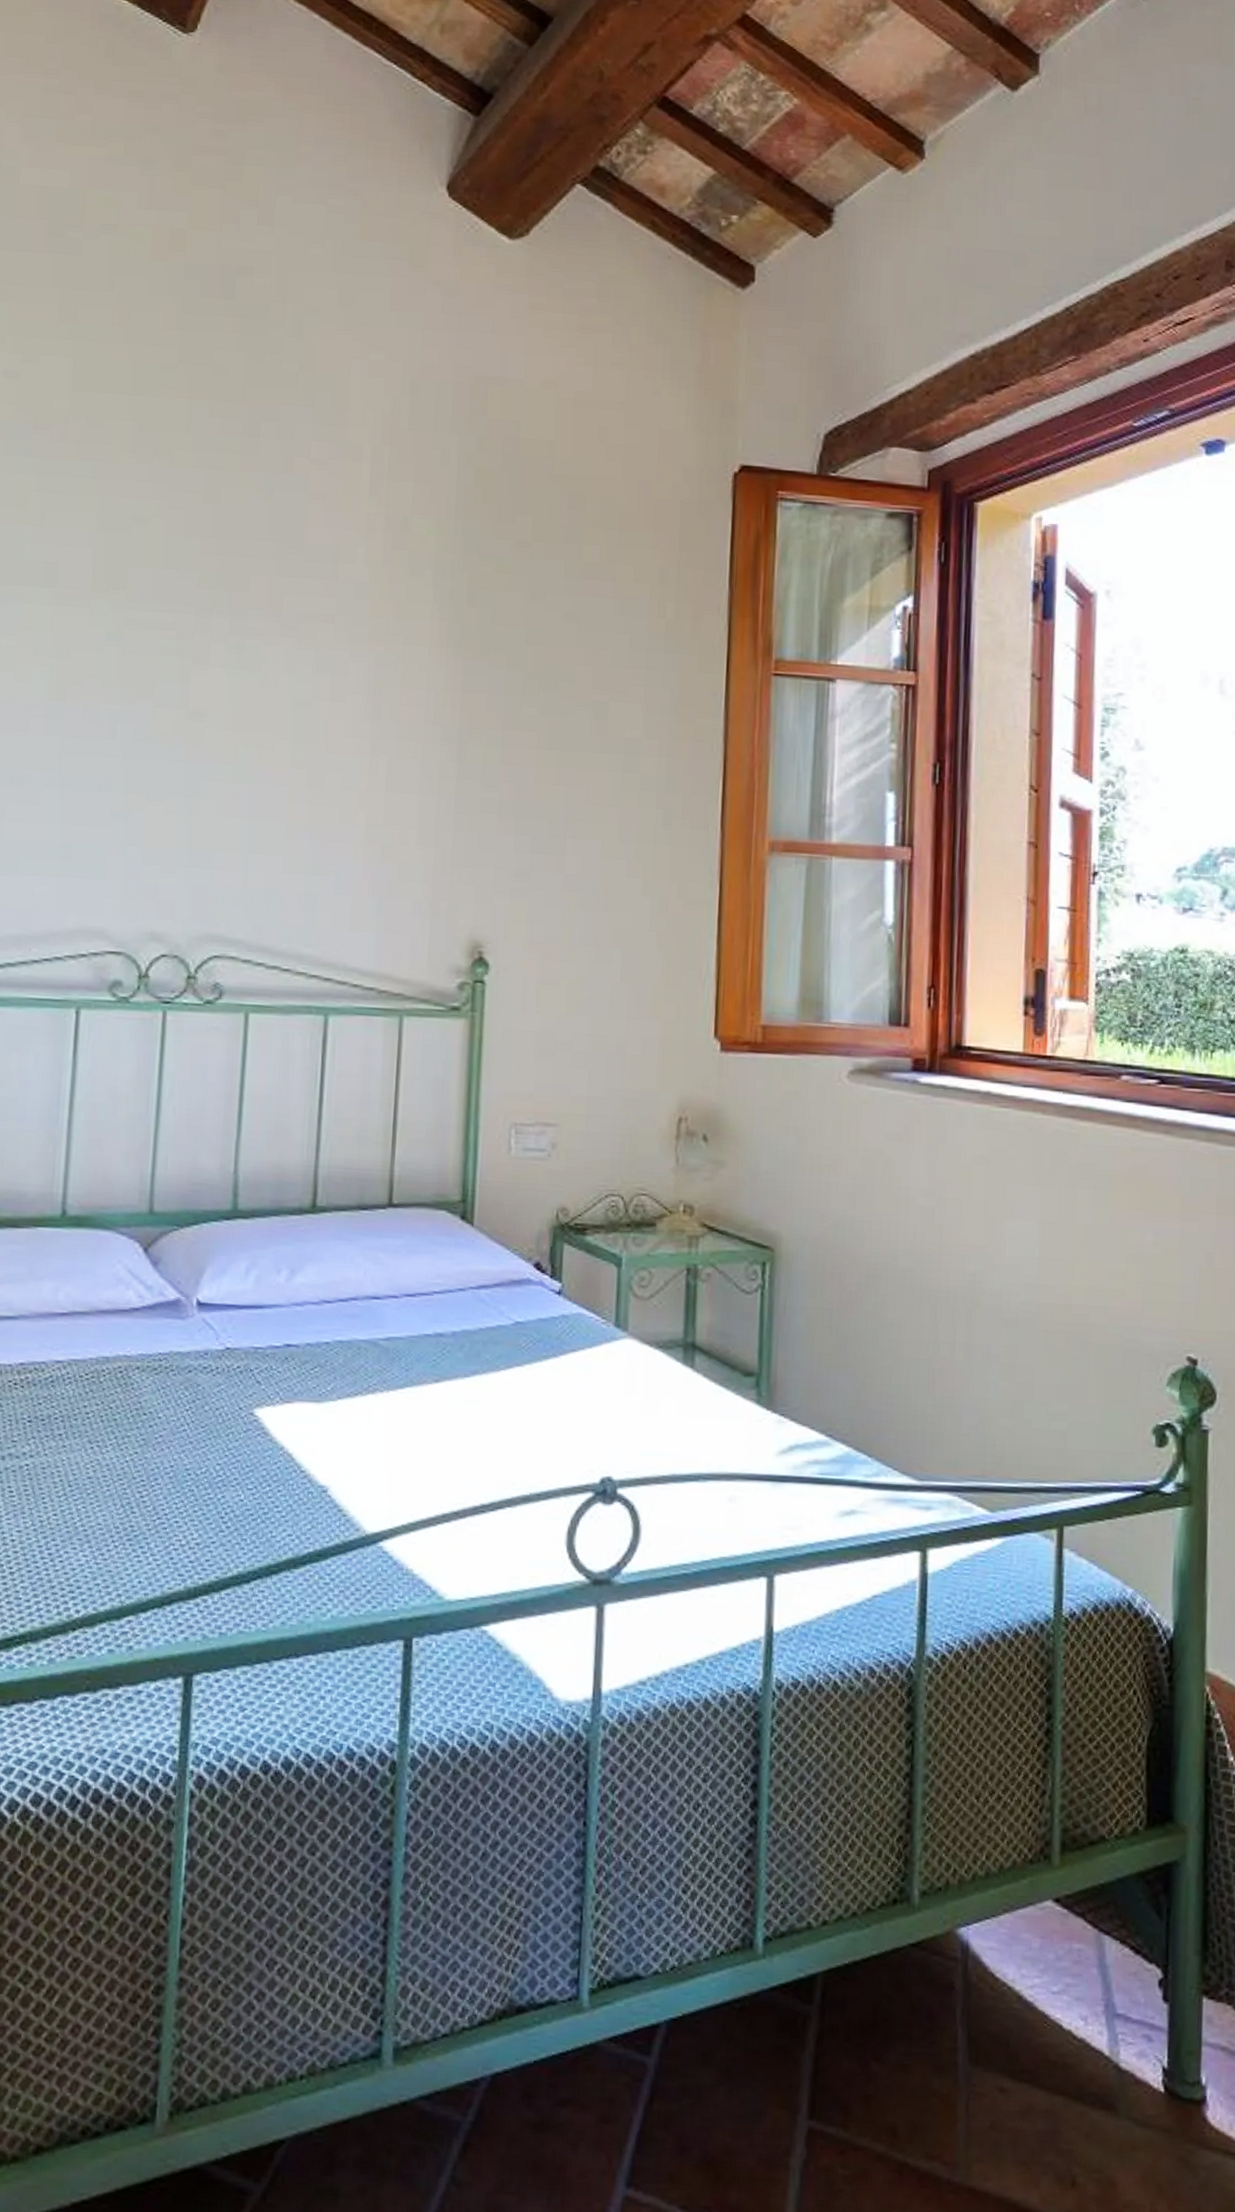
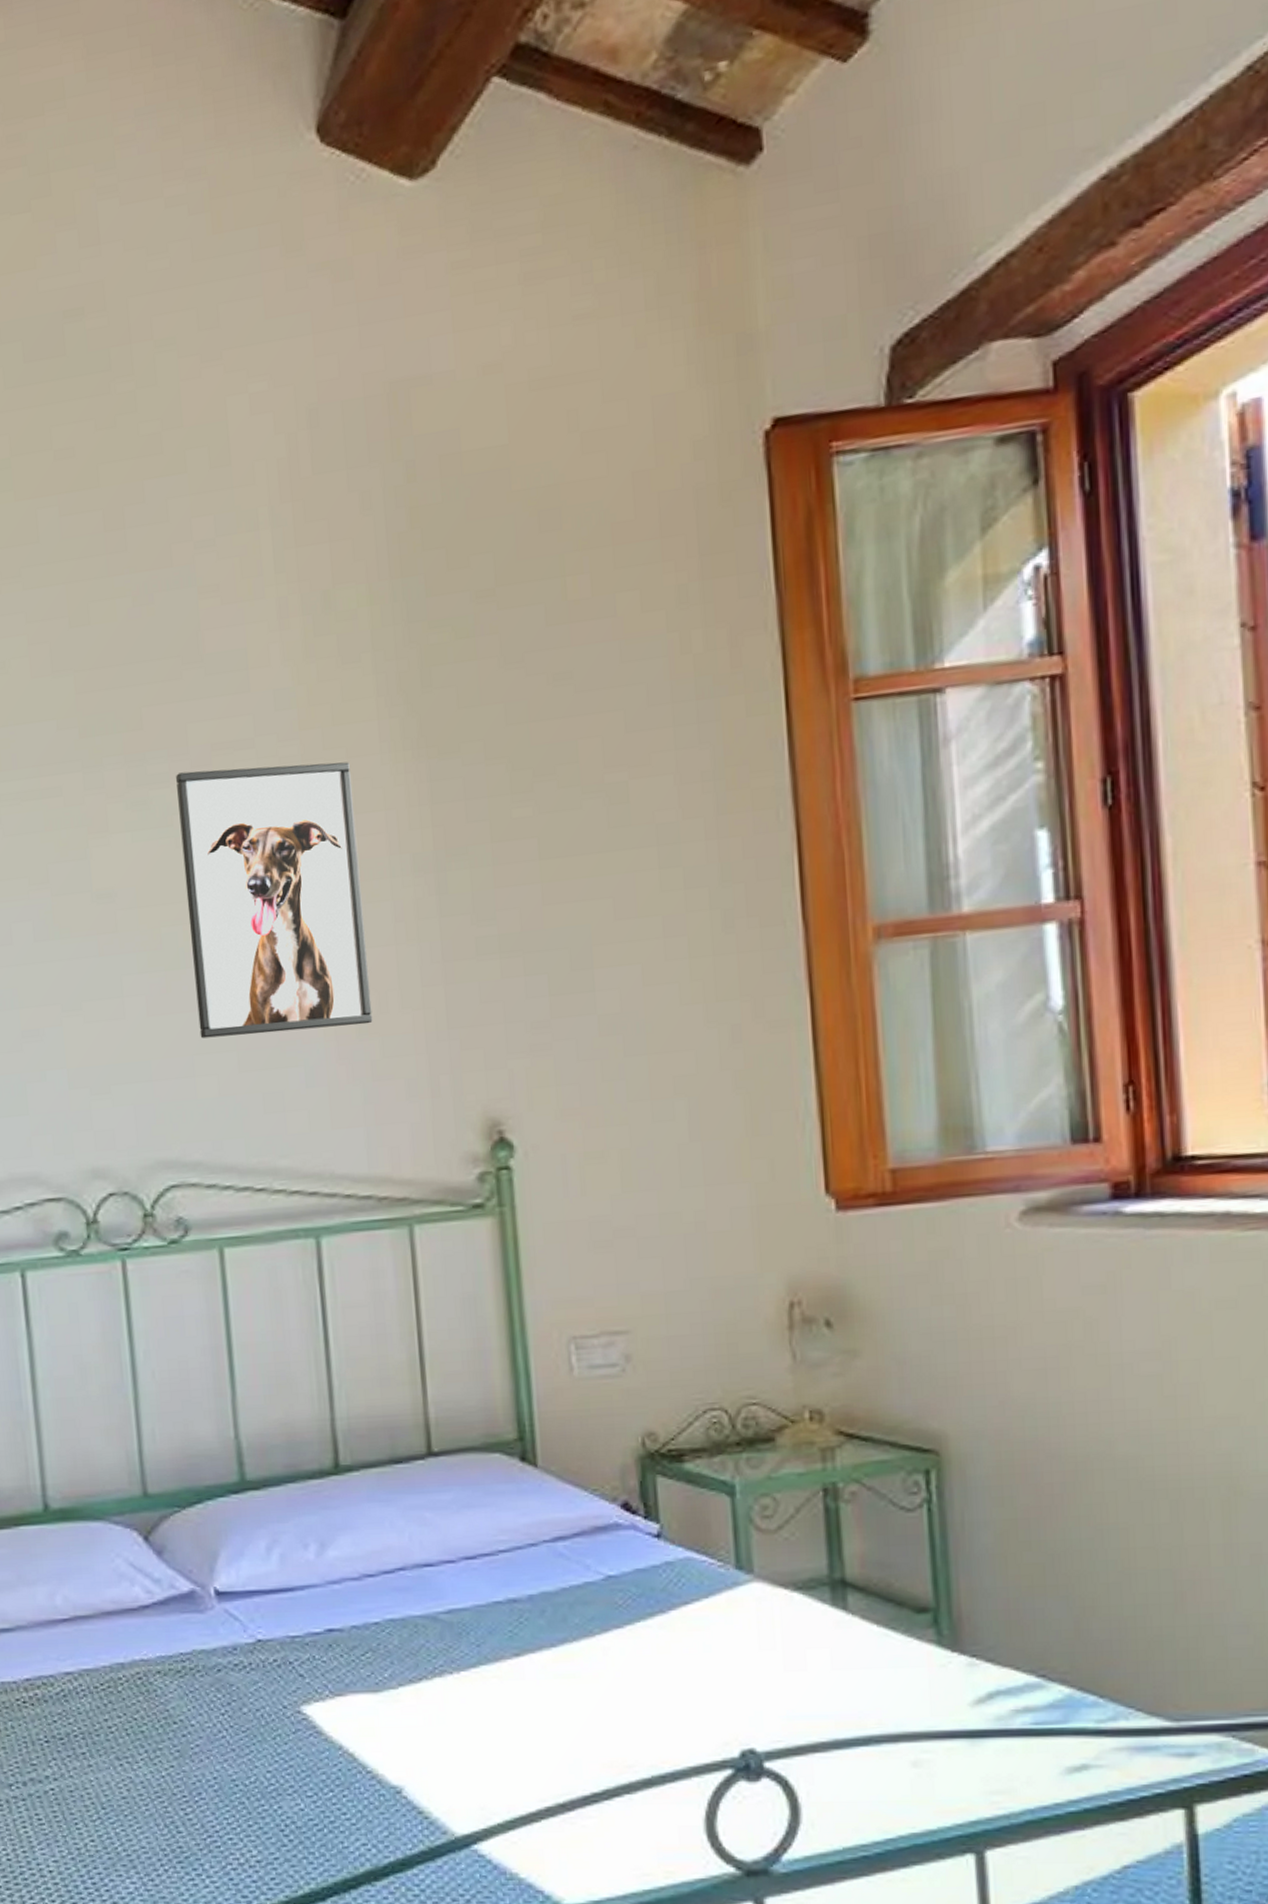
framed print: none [256,630,405,852] -> present [176,762,373,1039]

